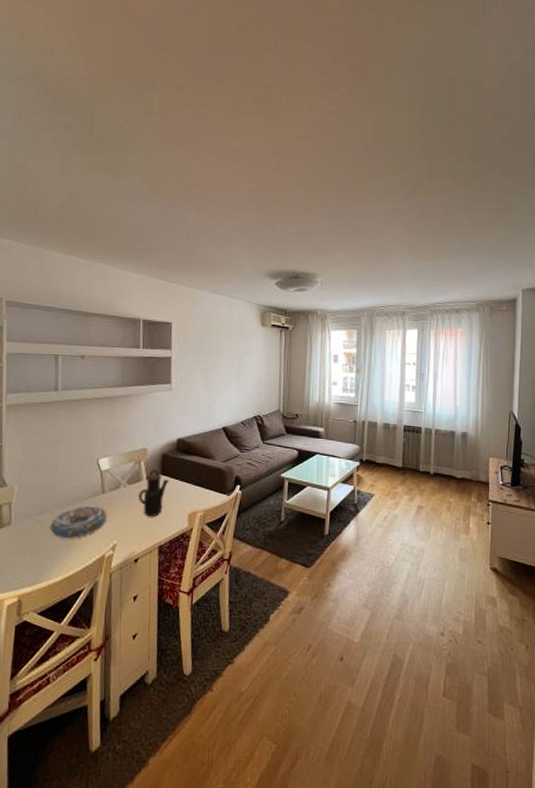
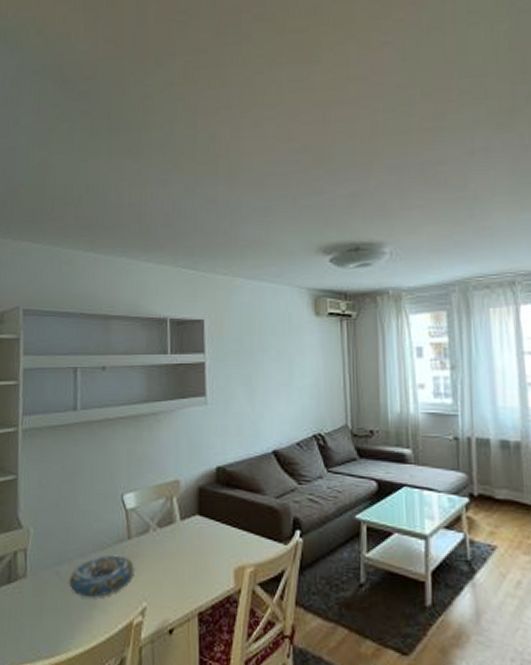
teapot: present [138,469,169,517] -> none [171,507,209,572]

